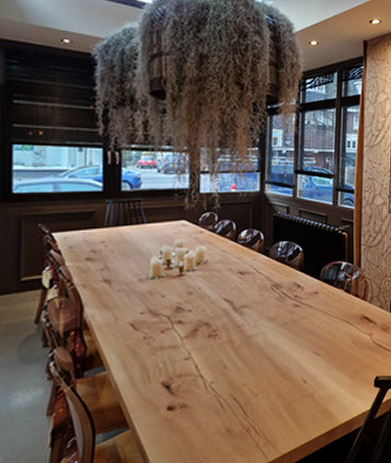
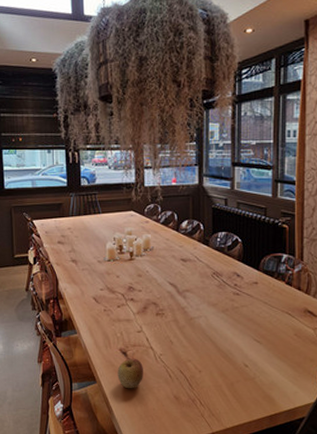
apple: none [157,391,190,430] -> present [117,358,143,389]

